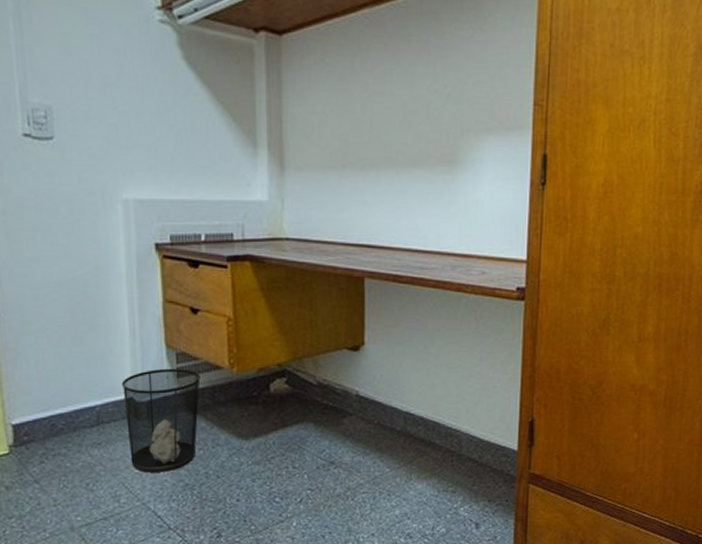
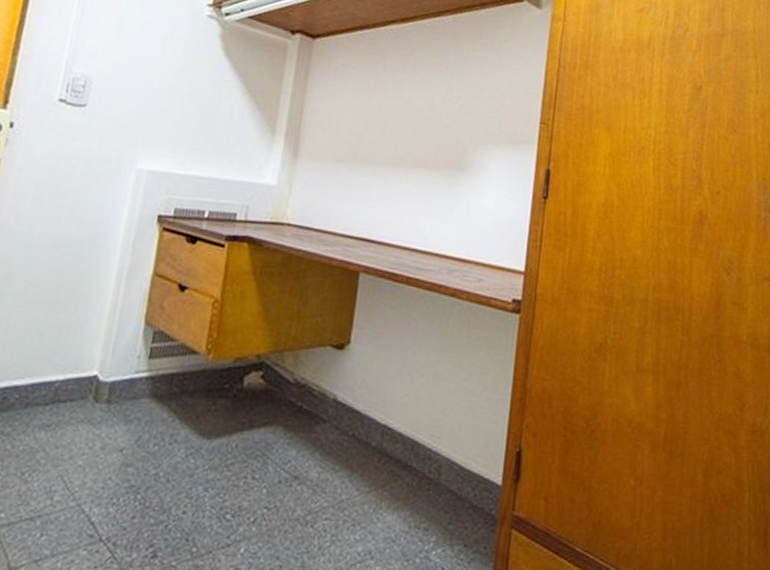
waste bin: present [121,368,201,473] -> none [77,346,174,468]

